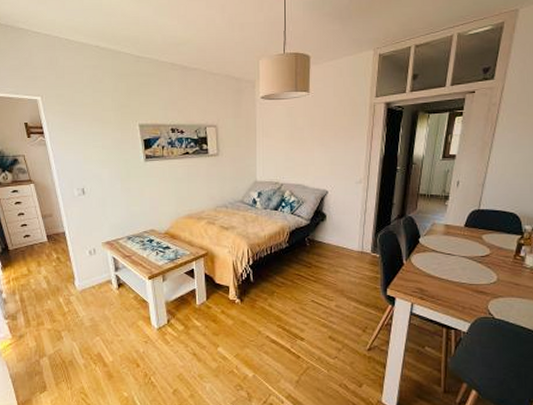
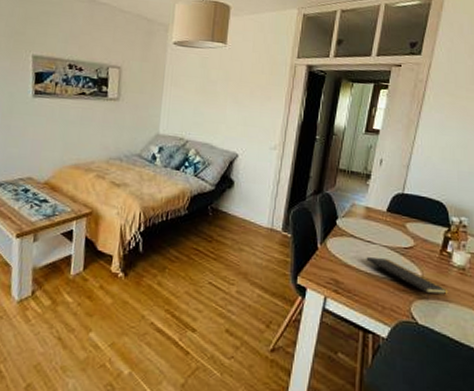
notepad: none [447,267,522,299] -> present [366,257,449,302]

